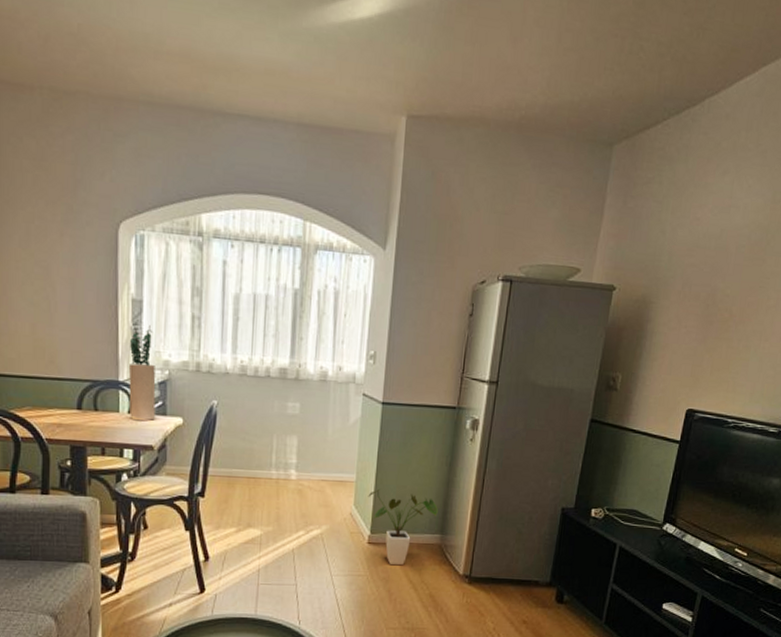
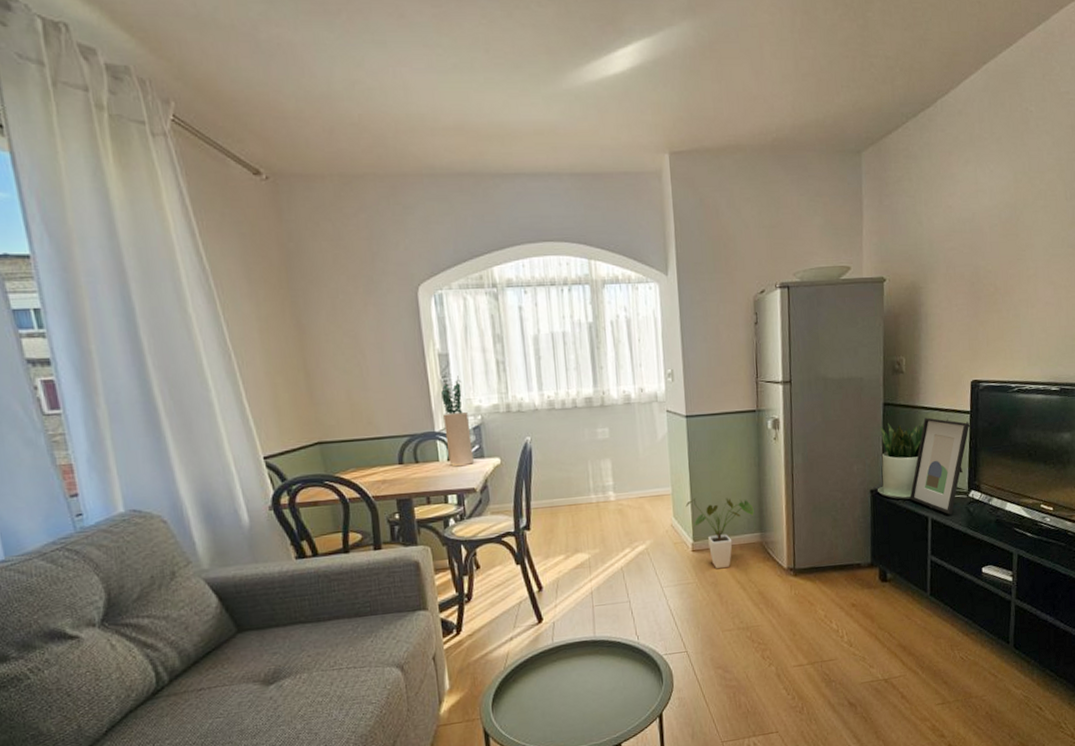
planter: none [569,441,629,523] -> present [878,423,924,500]
picture frame: none [601,441,678,545] -> present [910,417,971,515]

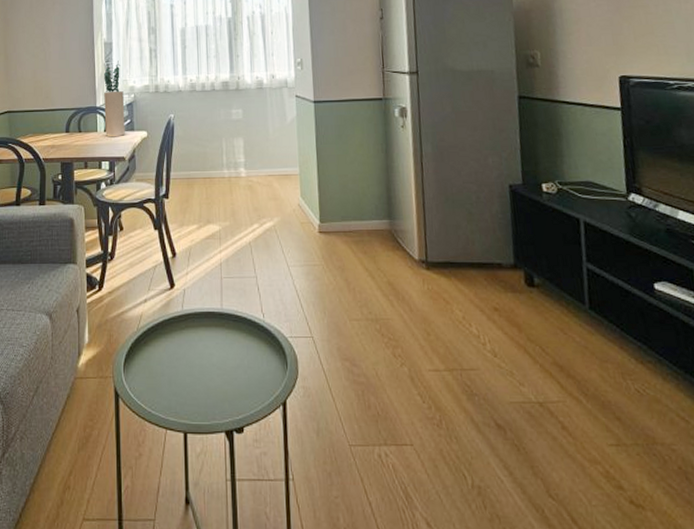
house plant: present [685,497,754,569] -> none [312,179,382,254]
planter: present [878,423,924,500] -> none [515,116,567,198]
picture frame: present [910,417,971,515] -> none [555,112,624,218]

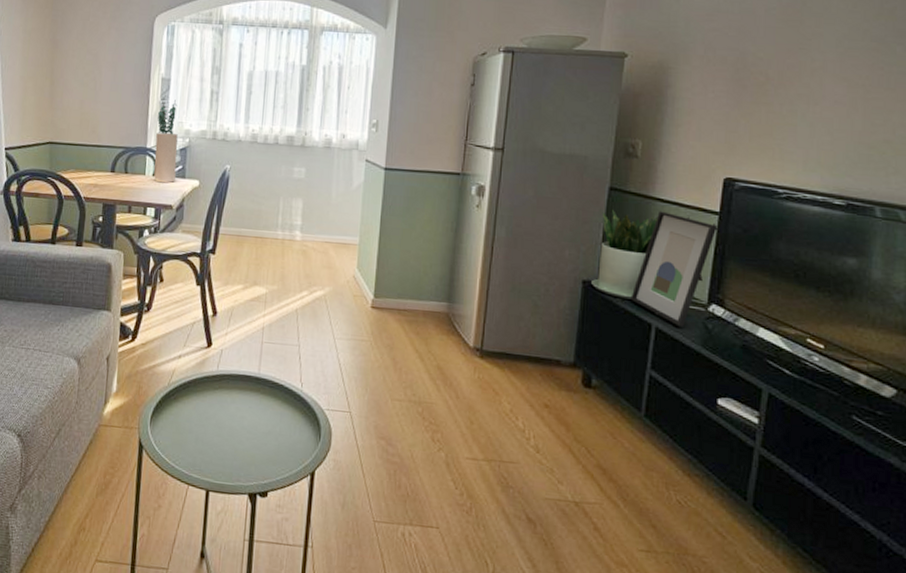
planter: none [515,116,567,198] -> present [592,210,657,300]
picture frame: none [555,112,624,218] -> present [630,211,719,327]

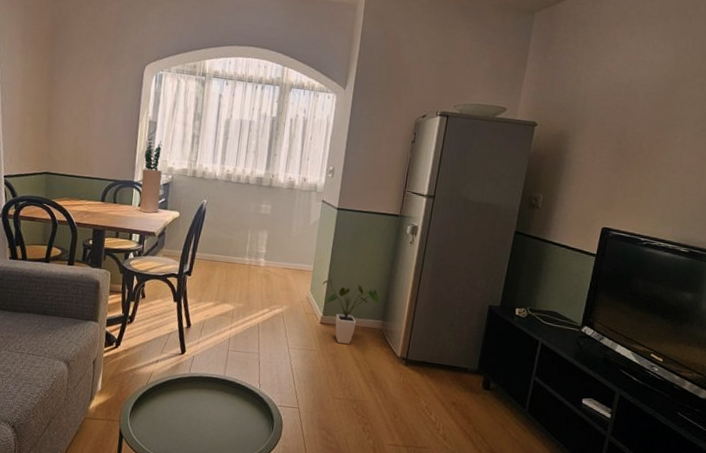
house plant: none [371,252,444,333] -> present [322,278,381,344]
planter: present [592,210,657,300] -> none [496,250,549,321]
picture frame: present [630,211,719,327] -> none [524,252,595,344]

